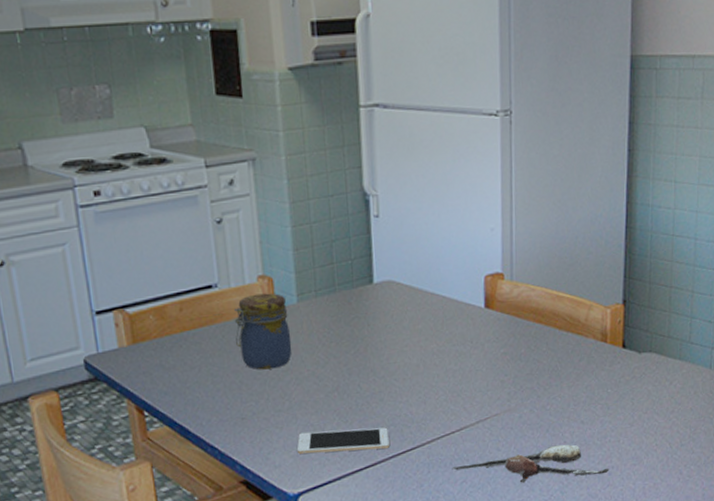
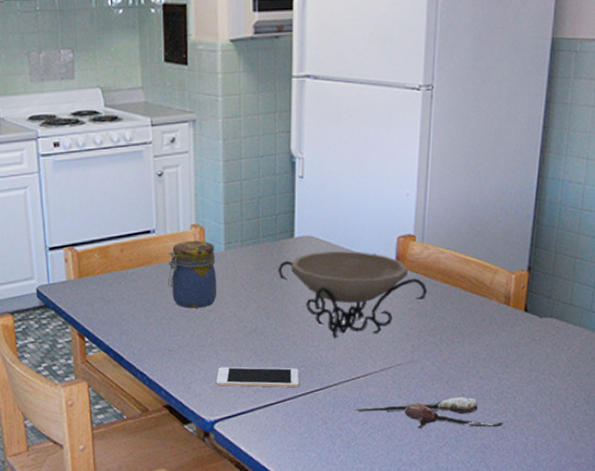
decorative bowl: none [358,294,521,392] -> present [278,250,428,339]

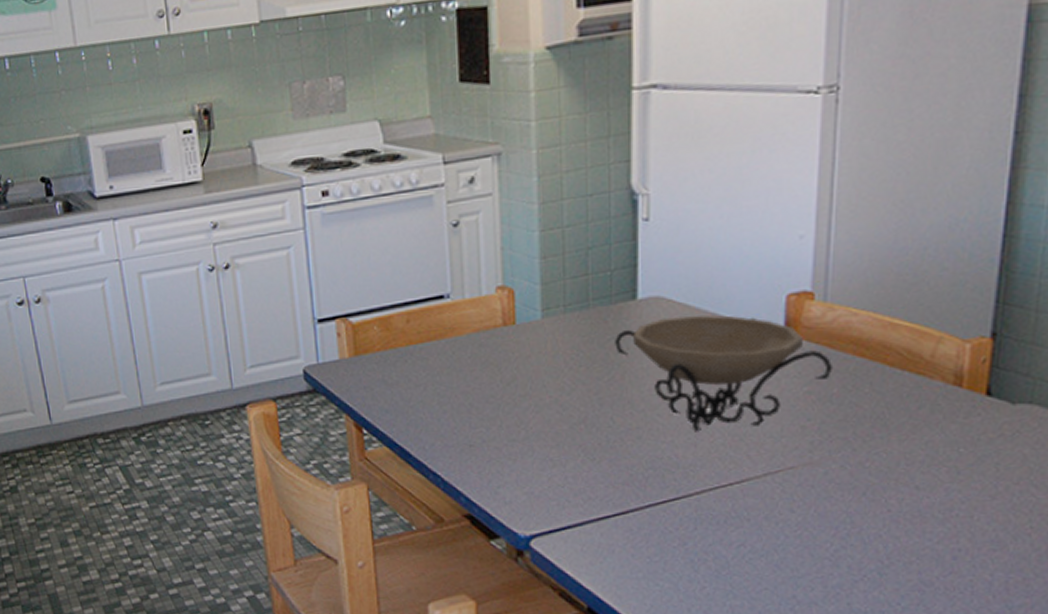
jar: present [168,240,217,309] -> none [467,306,532,393]
cell phone: present [215,366,299,388] -> none [531,467,646,496]
spoon: present [355,396,504,430] -> none [726,513,954,557]

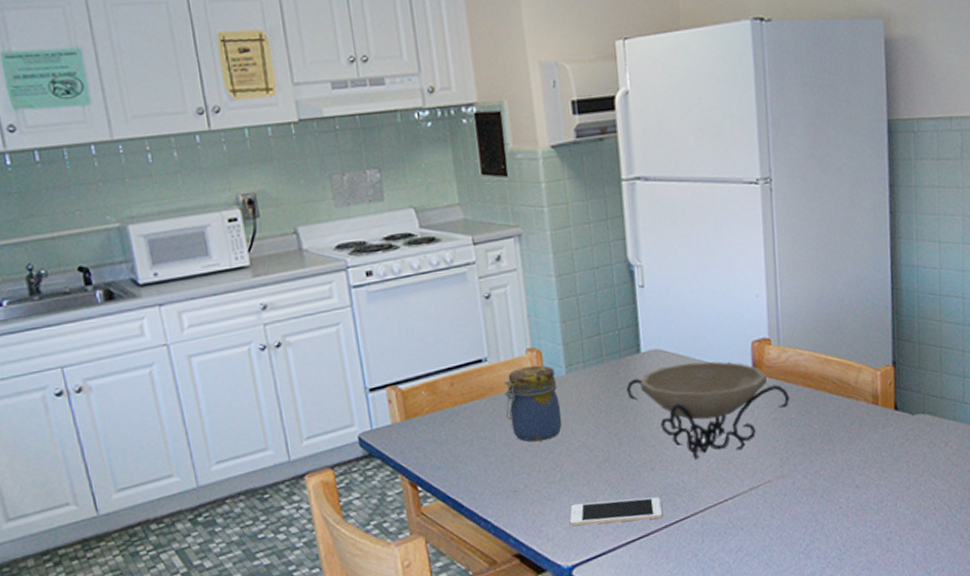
jar: none [467,306,532,393] -> present [504,365,562,442]
cell phone: none [531,467,646,496] -> present [569,497,662,526]

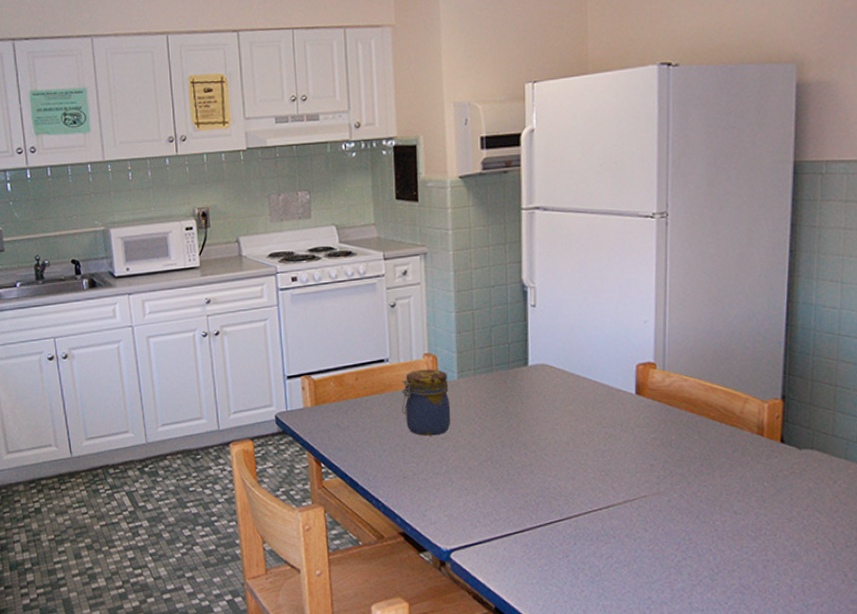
cell phone: present [569,497,662,526] -> none [451,495,538,518]
decorative bowl: present [626,361,790,460] -> none [512,378,672,468]

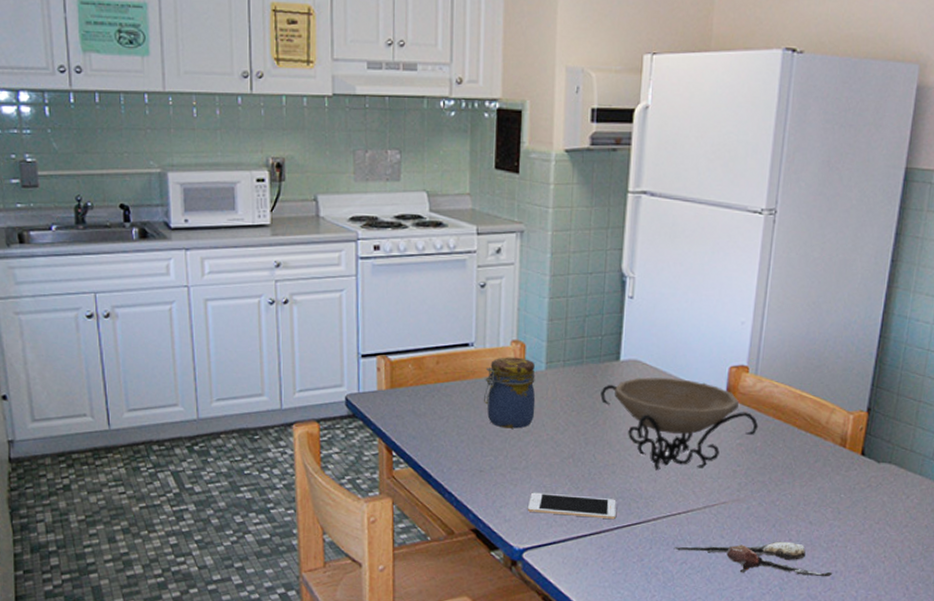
cell phone: none [451,495,538,518] -> present [527,492,617,520]
decorative bowl: none [512,378,672,468] -> present [600,377,759,471]
spoon: none [598,532,764,567] -> present [673,541,833,577]

